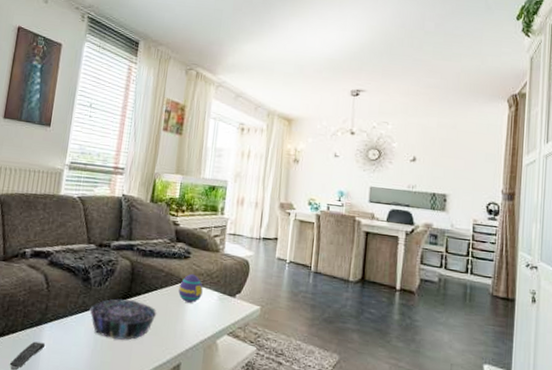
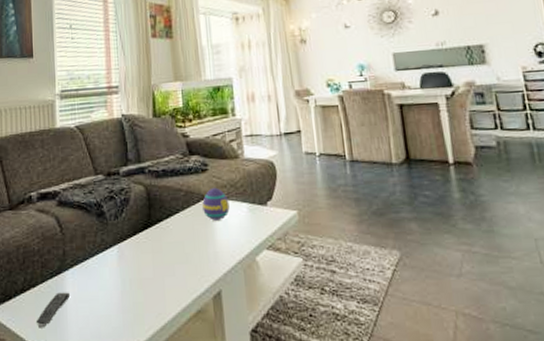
decorative bowl: present [89,298,157,340] -> none [110,228,184,276]

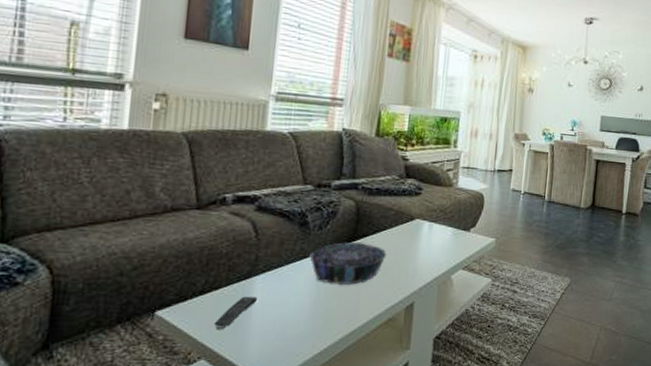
decorative bowl: none [110,228,184,276] -> present [309,241,387,286]
decorative egg: present [202,187,230,221] -> none [410,210,436,241]

